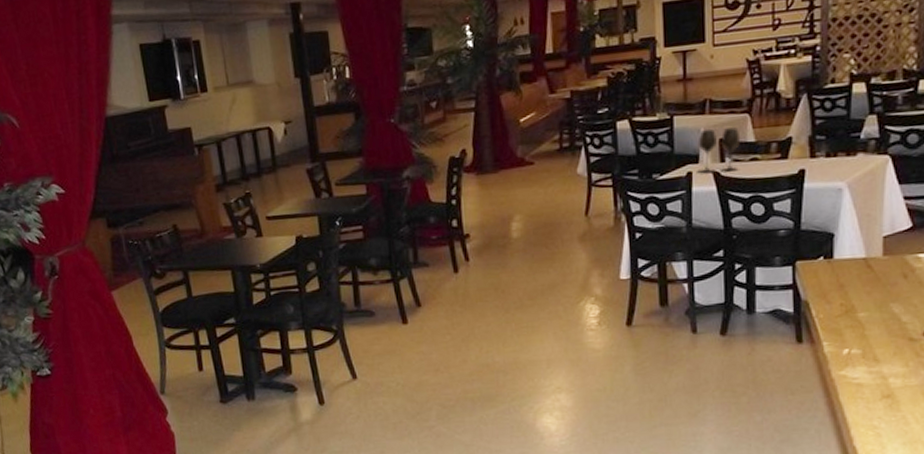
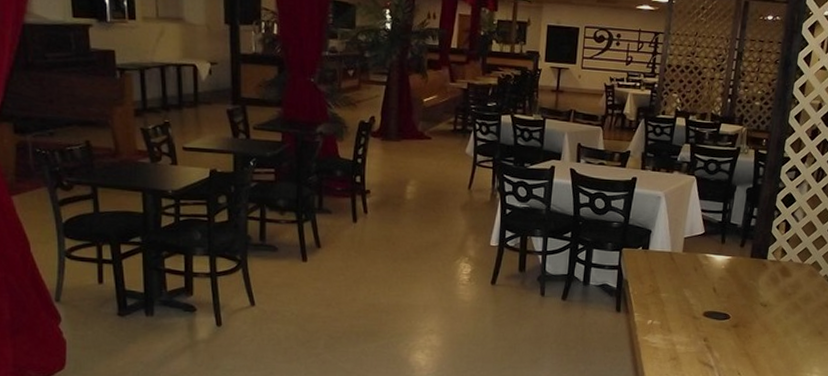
wine glass: present [697,126,741,174] -> none [559,133,594,172]

